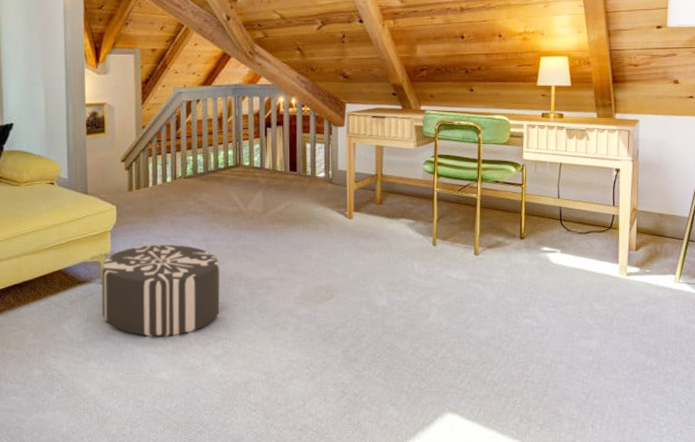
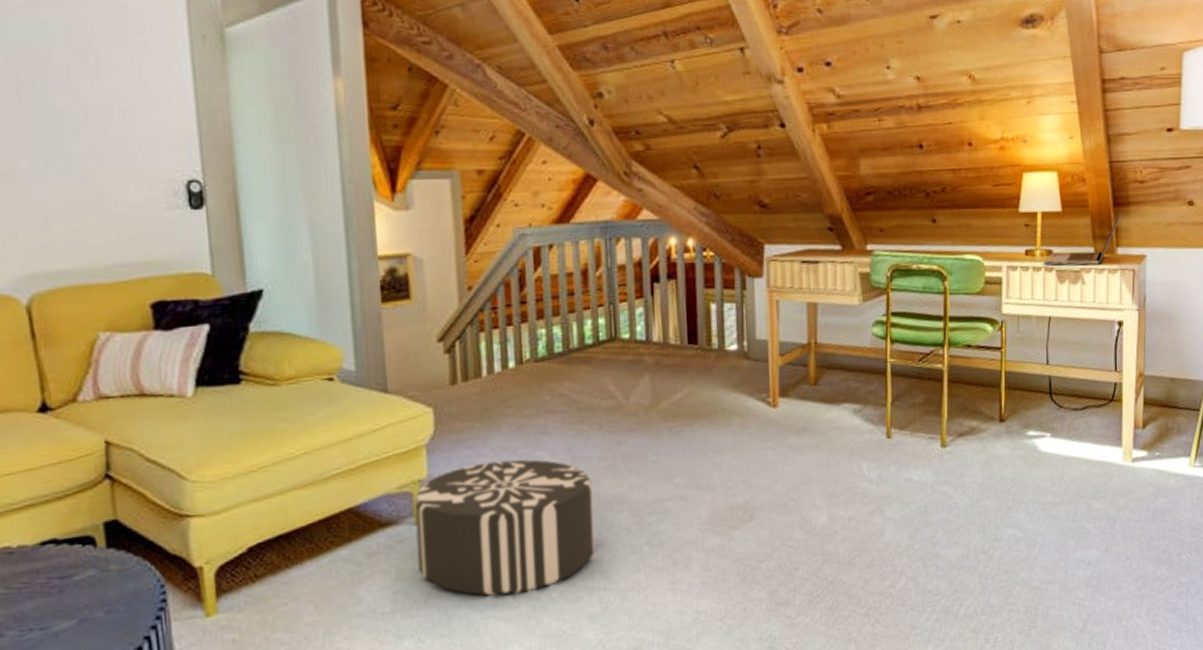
laptop: none [557,86,620,126] -> present [1044,211,1122,266]

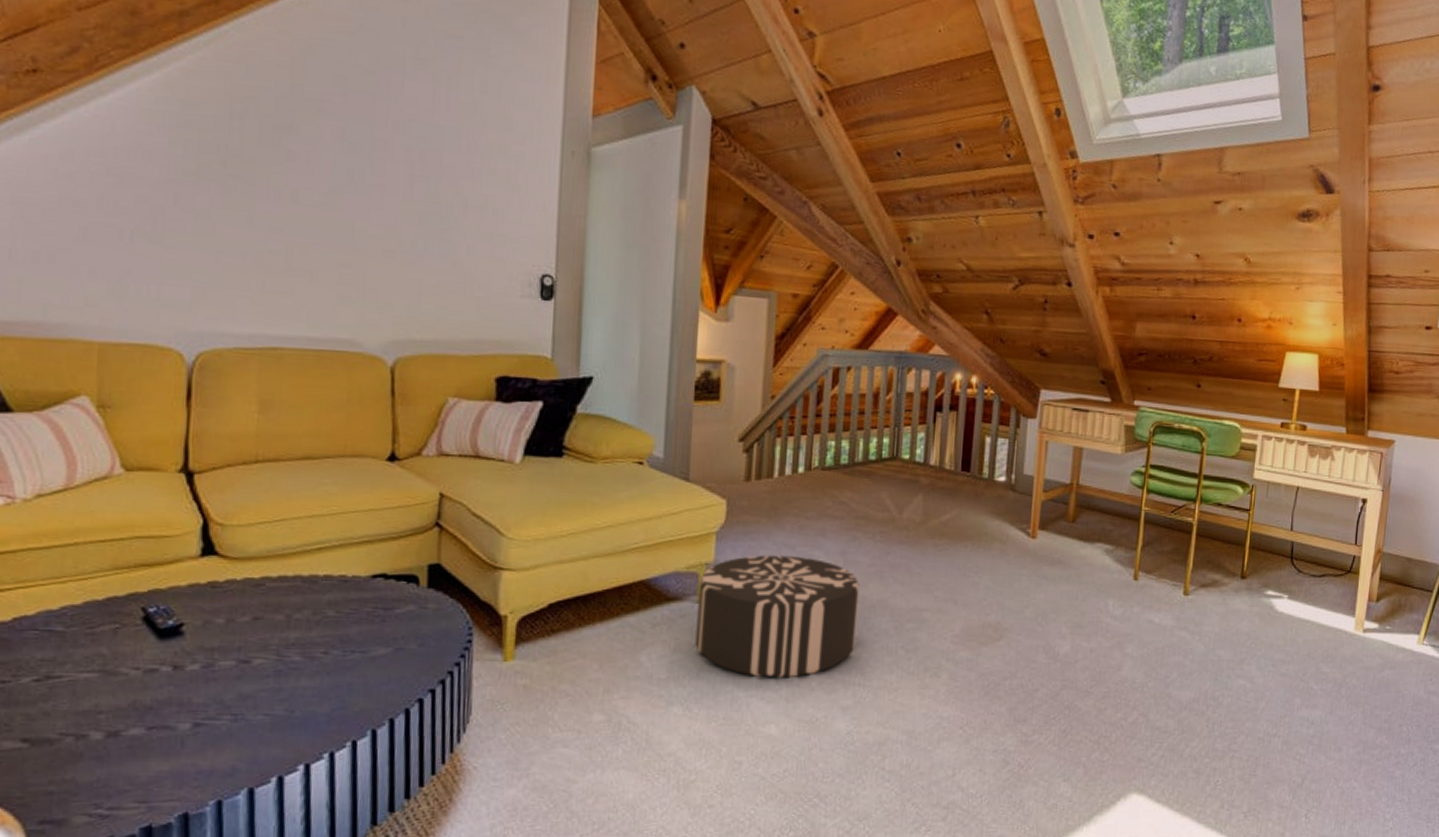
laptop: present [1044,211,1122,266] -> none [1297,397,1376,444]

